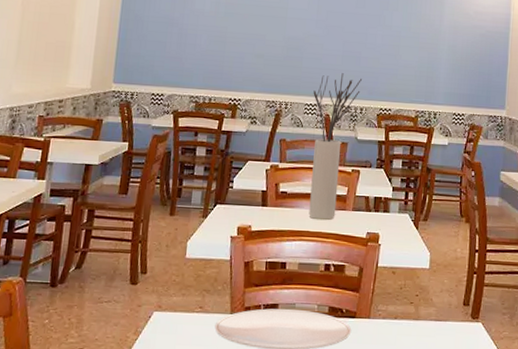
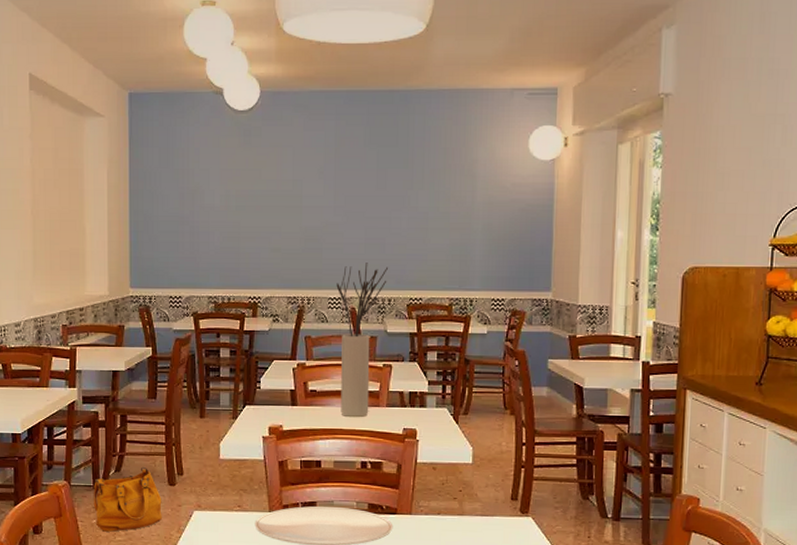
handbag: none [47,264,122,333] -> present [94,466,162,532]

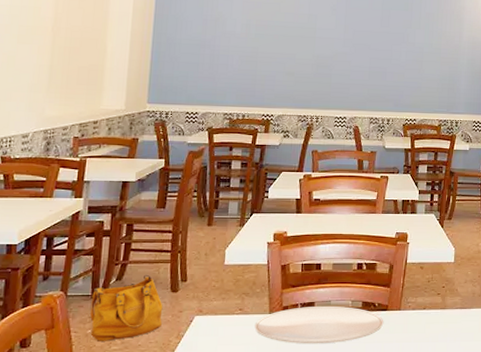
vase: present [336,262,388,418] -> none [341,88,388,224]

